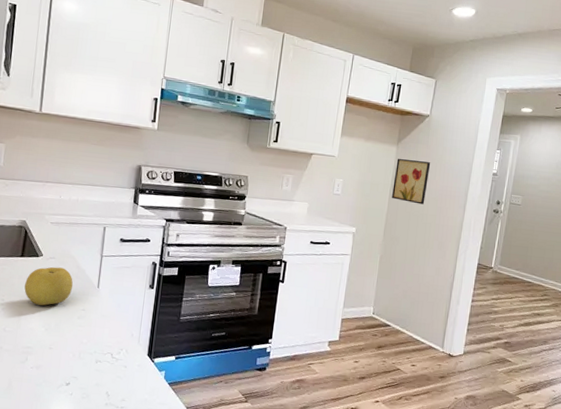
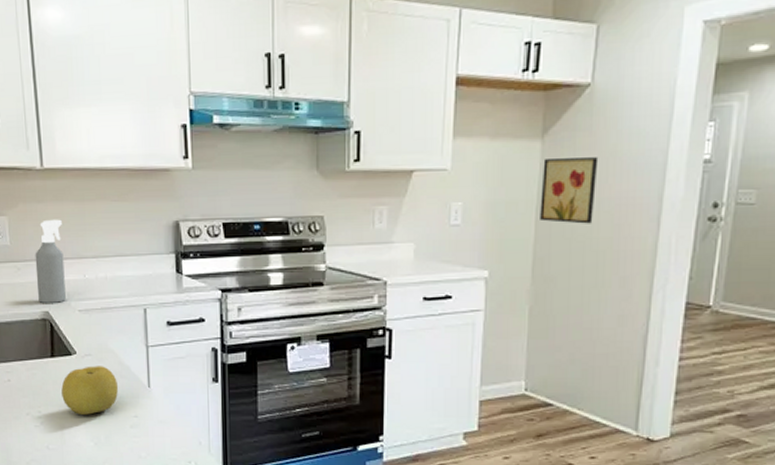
spray bottle: none [19,151,49,215] -> present [35,219,66,303]

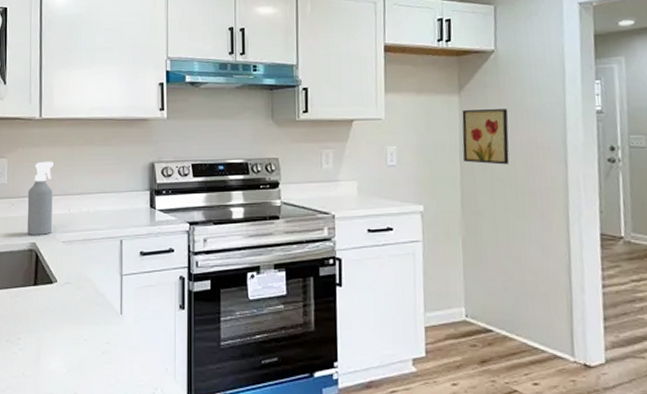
fruit: present [61,366,118,415] -> none [41,293,93,341]

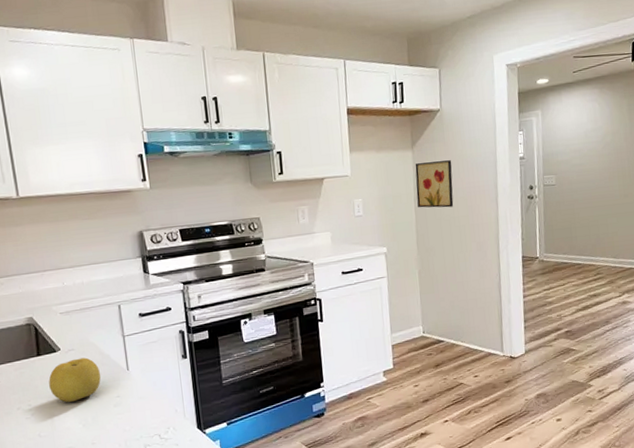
spray bottle: present [27,161,54,235] -> none [16,238,48,311]
fruit: none [41,293,93,341] -> present [48,357,101,402]

